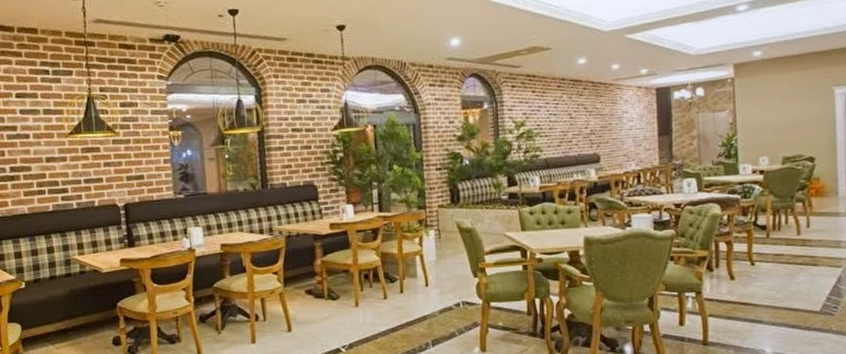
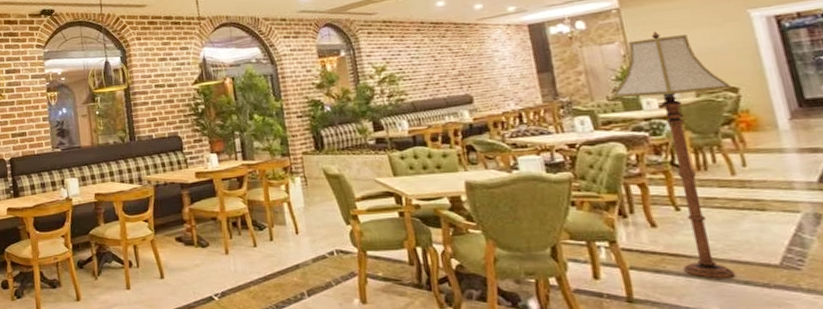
floor lamp: none [717,101,810,323] -> present [612,31,736,278]

